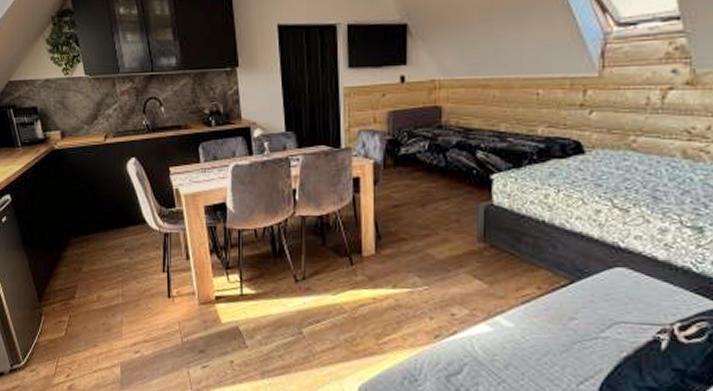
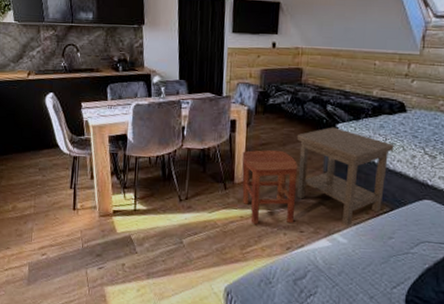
stool: none [370,212,444,307] -> present [242,150,298,224]
side table: none [439,179,571,305] -> present [296,127,395,226]

